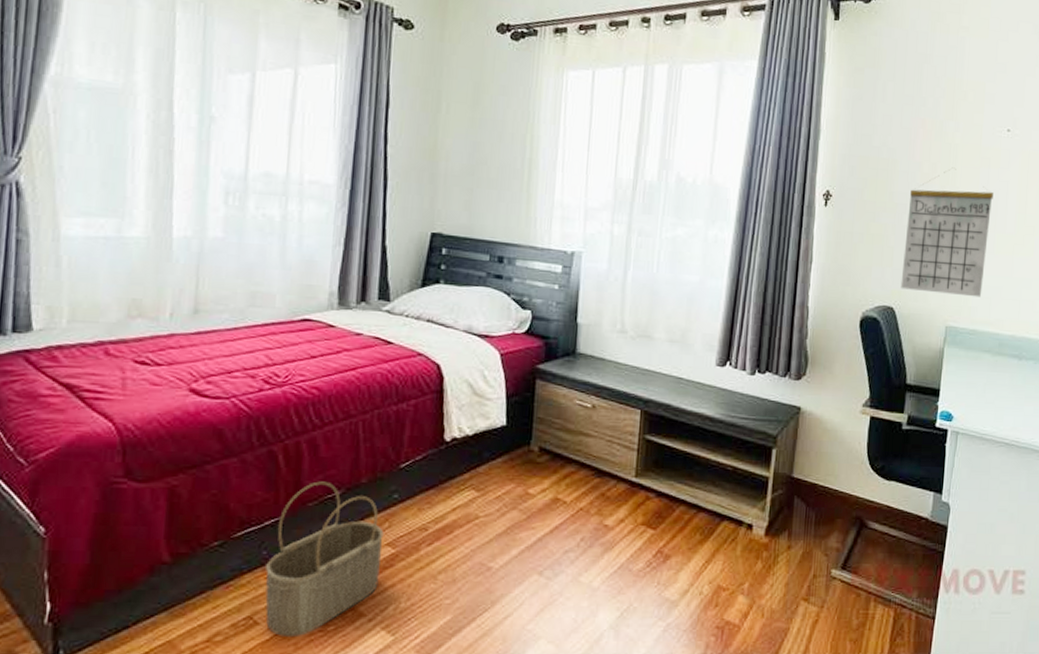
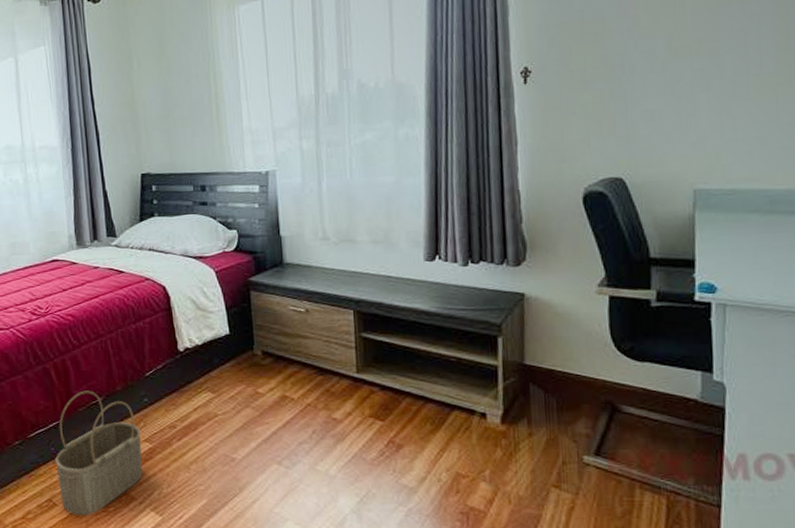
calendar: present [900,167,994,298] -> none [627,13,740,157]

